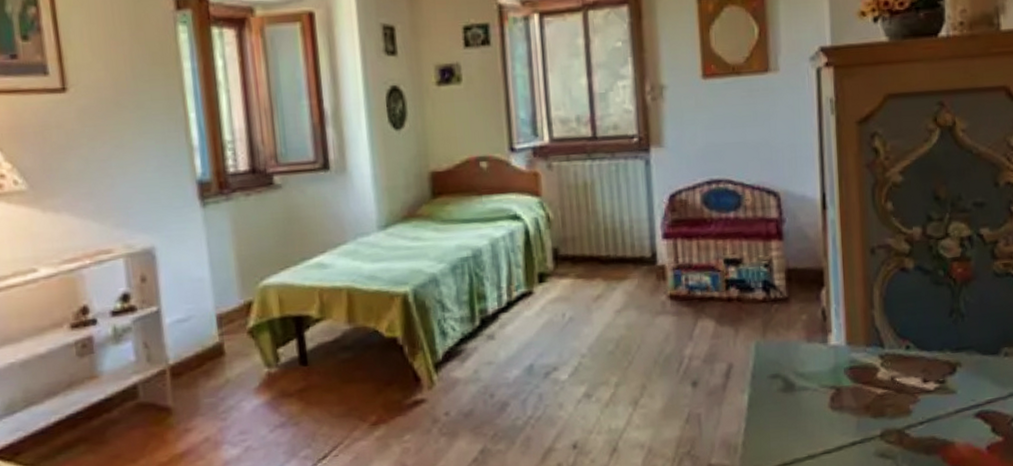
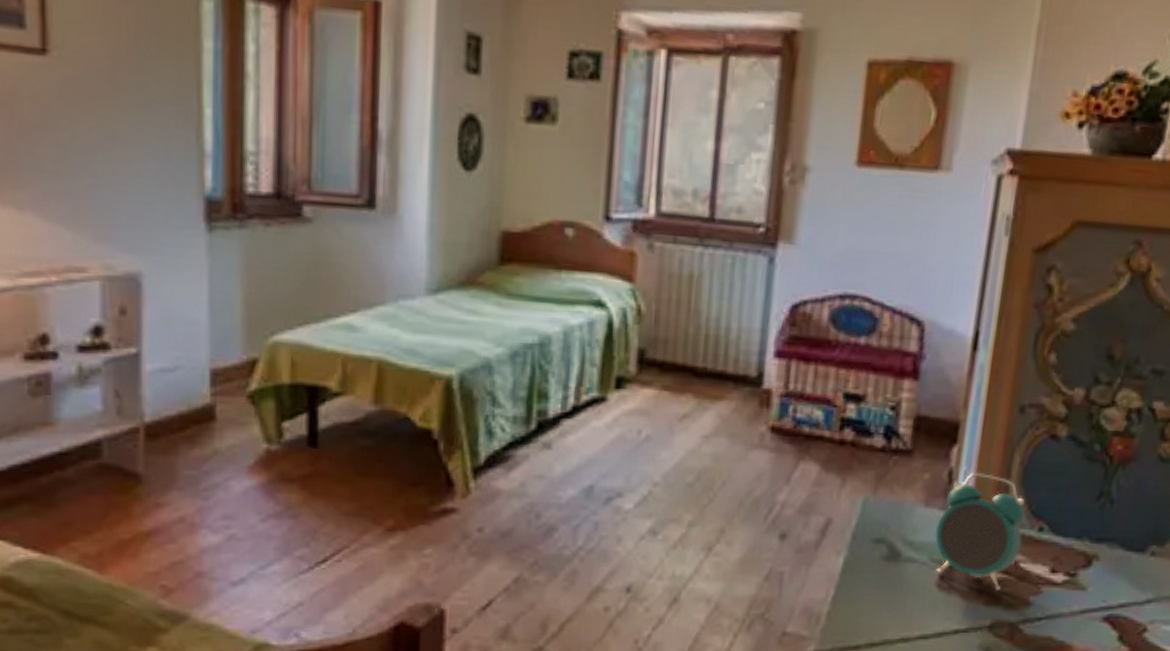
alarm clock: none [820,307,895,404] -> present [935,471,1026,590]

